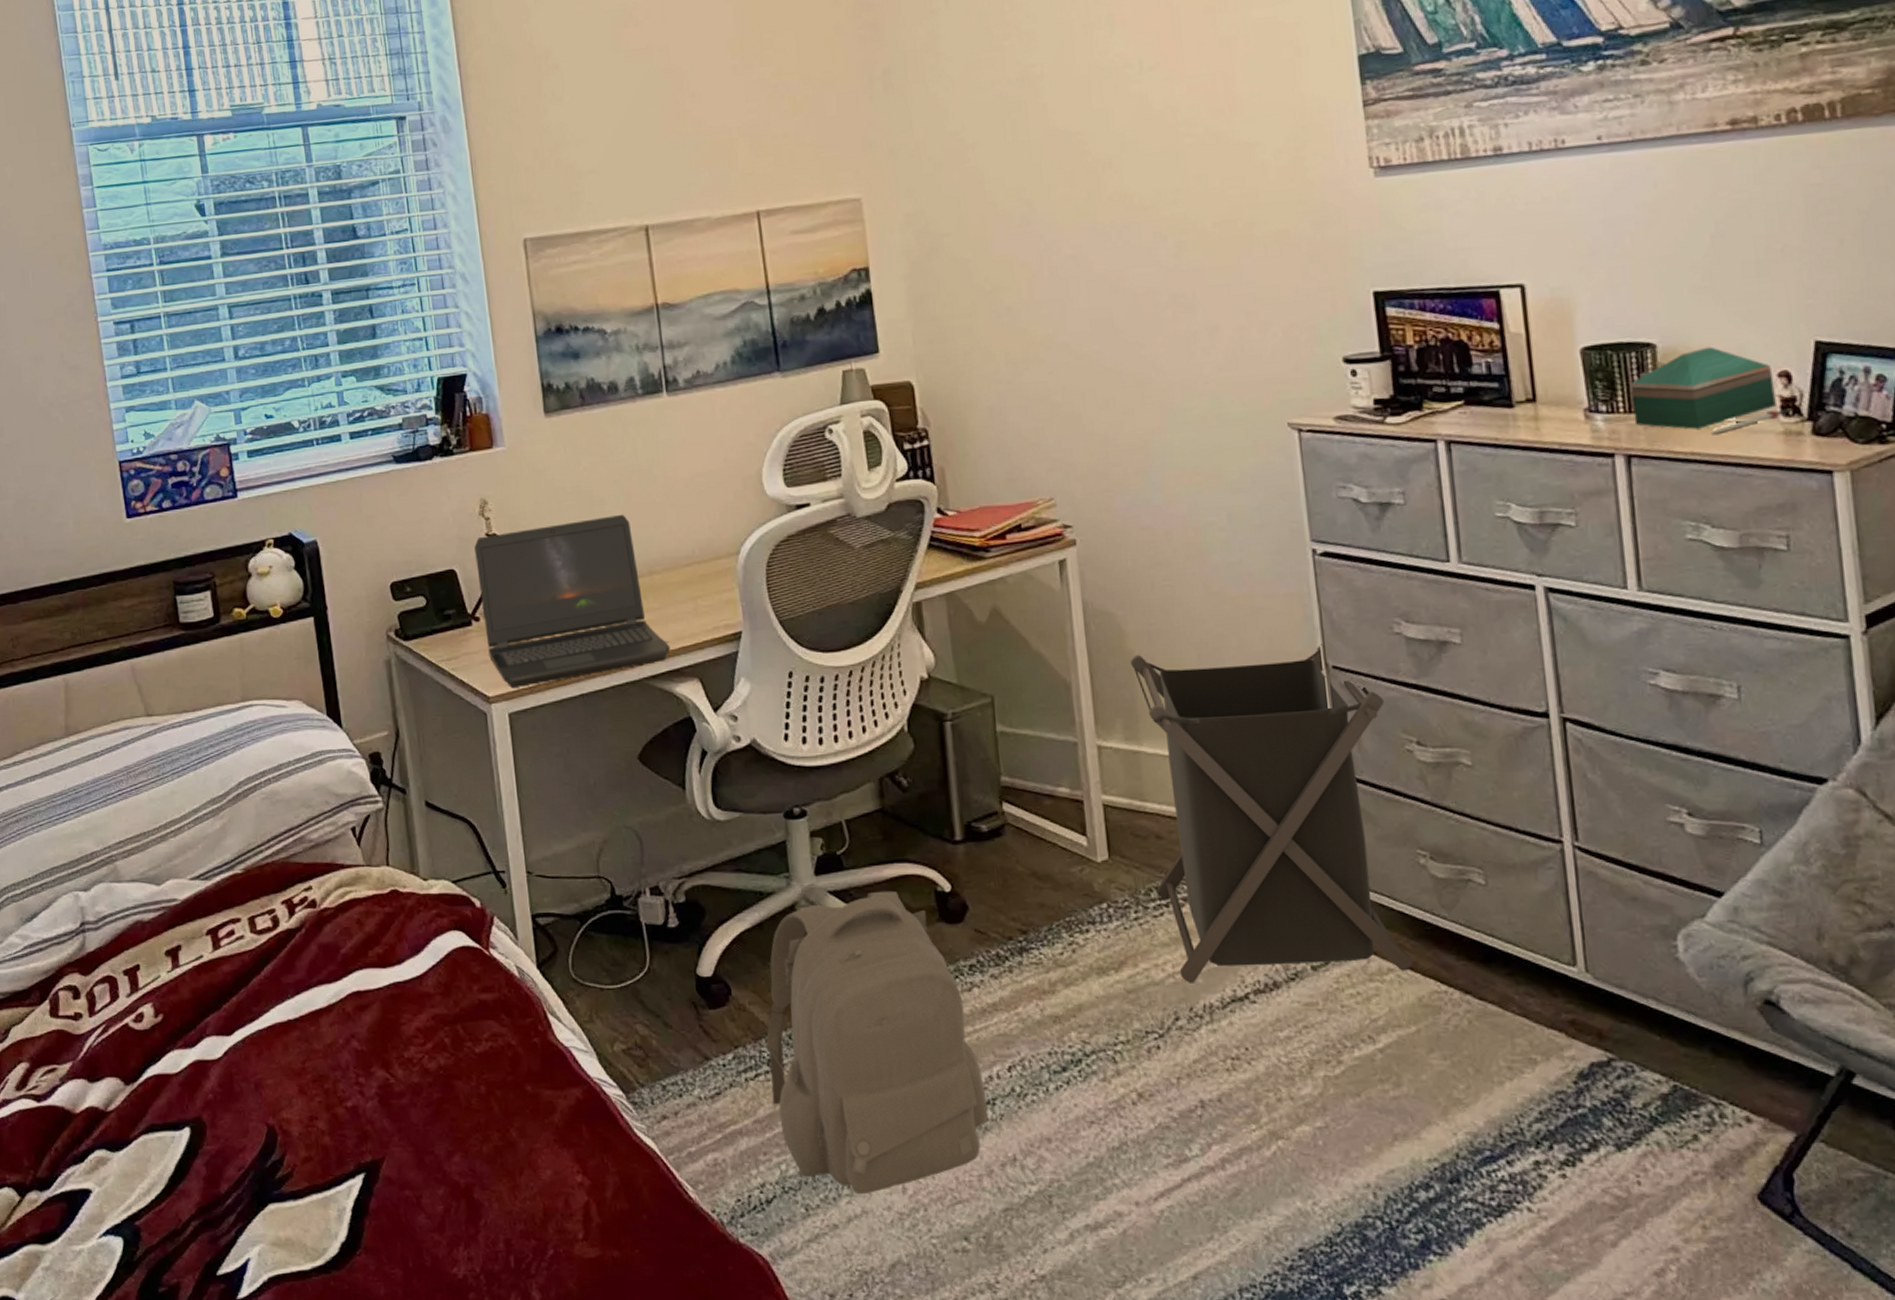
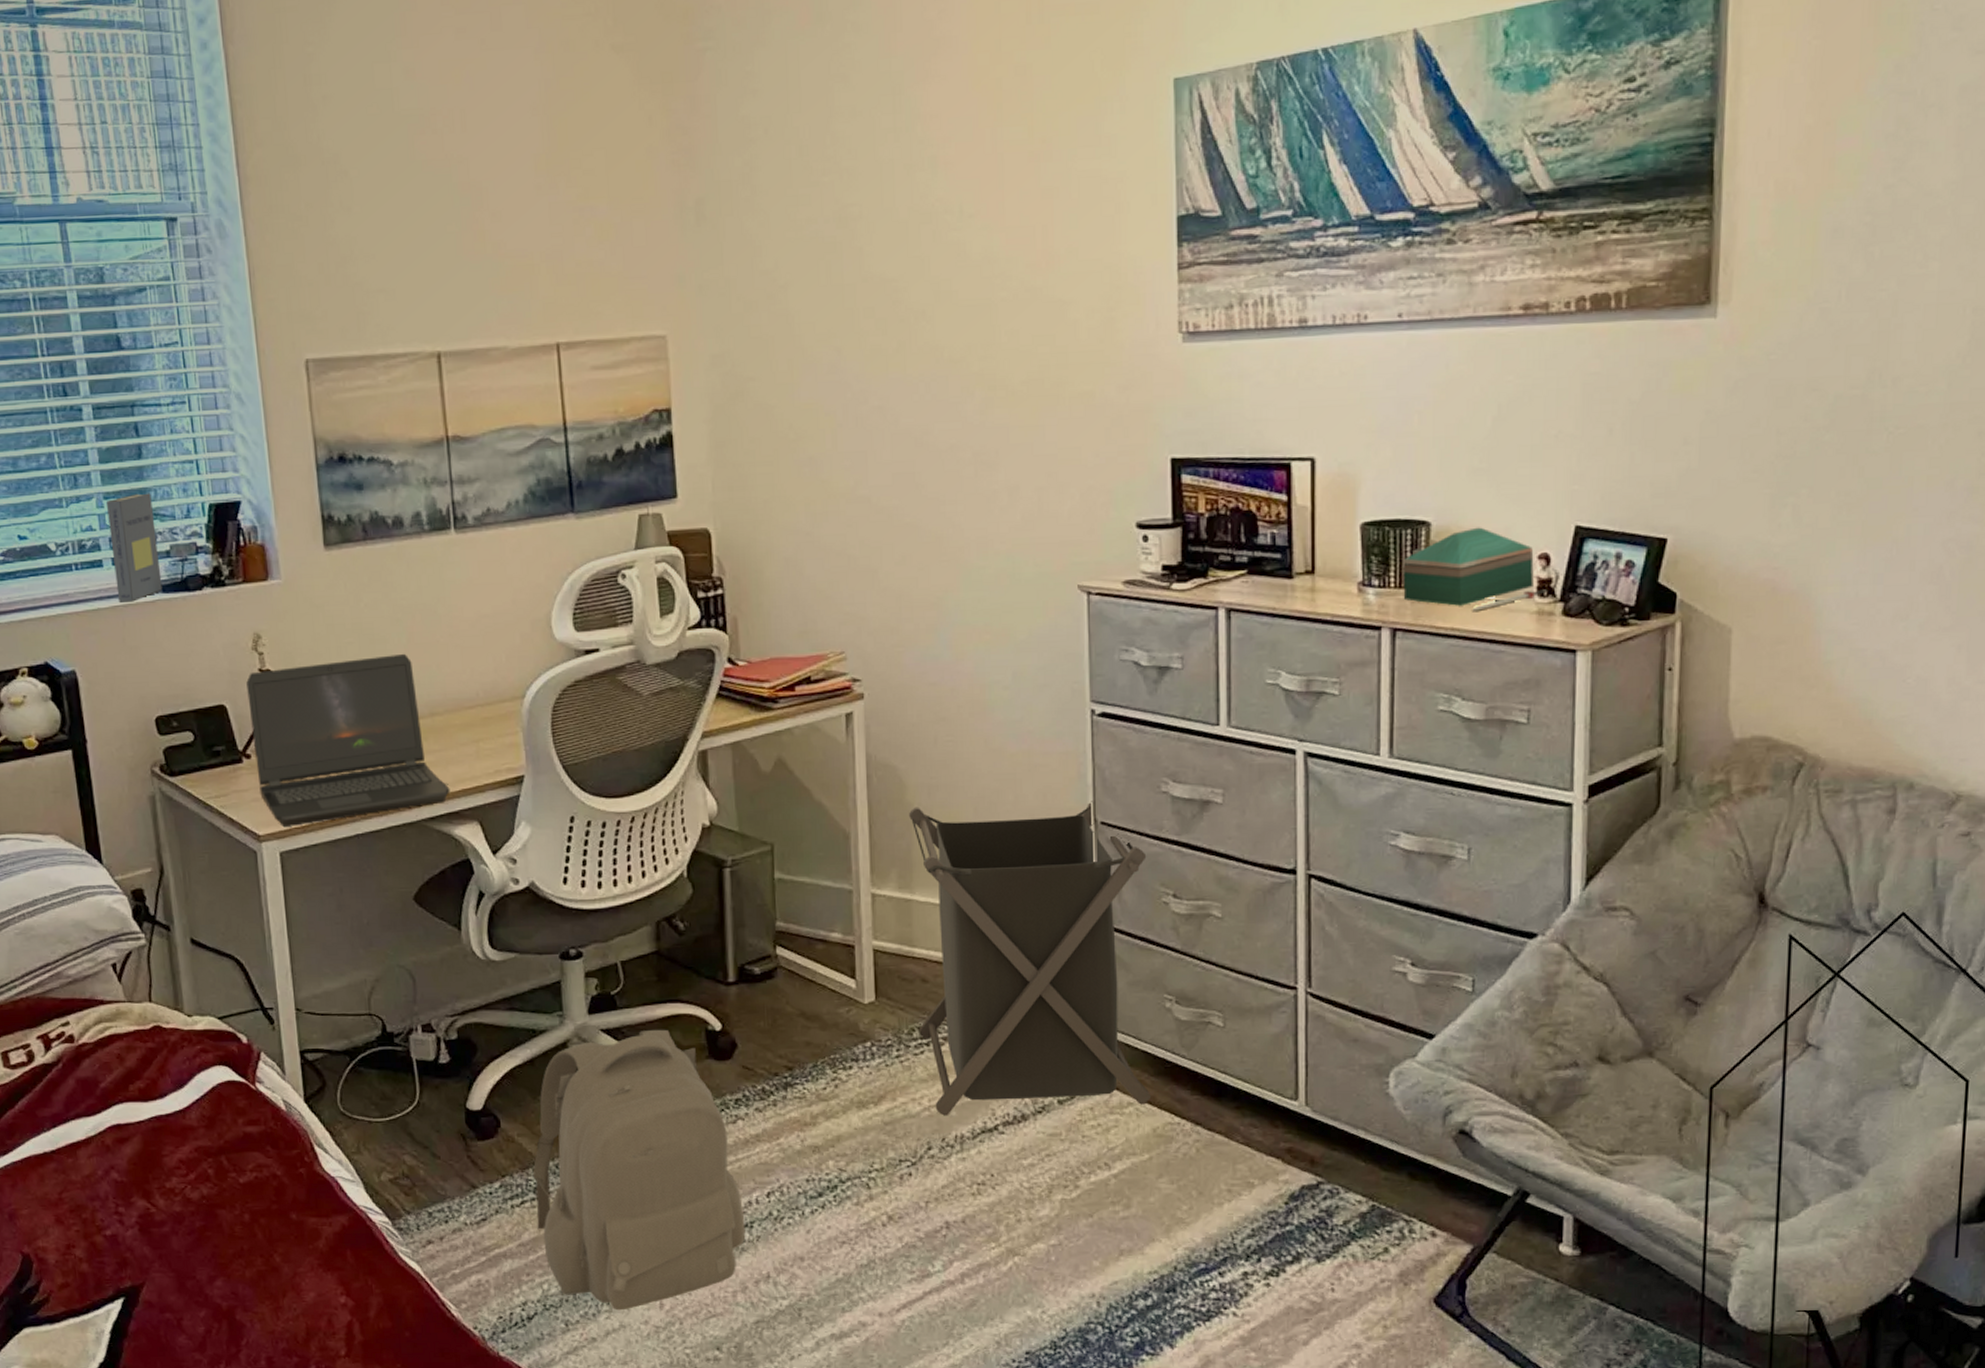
book: none [345,370,396,475] -> present [107,493,163,604]

